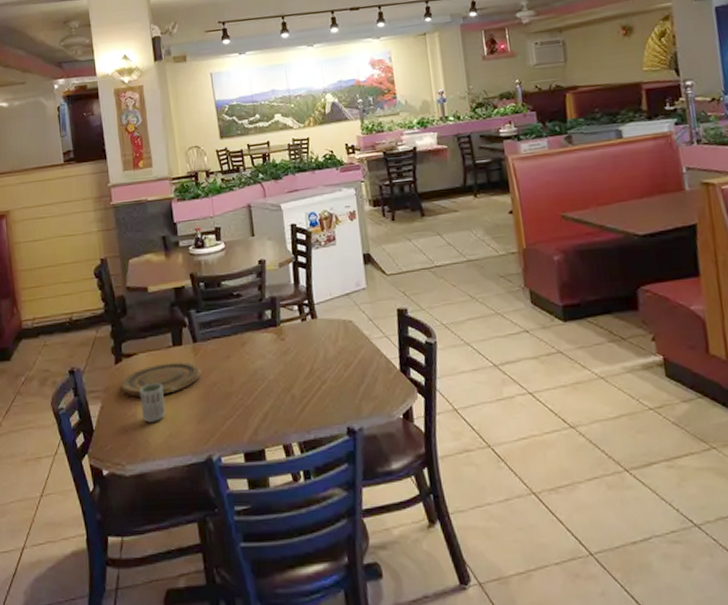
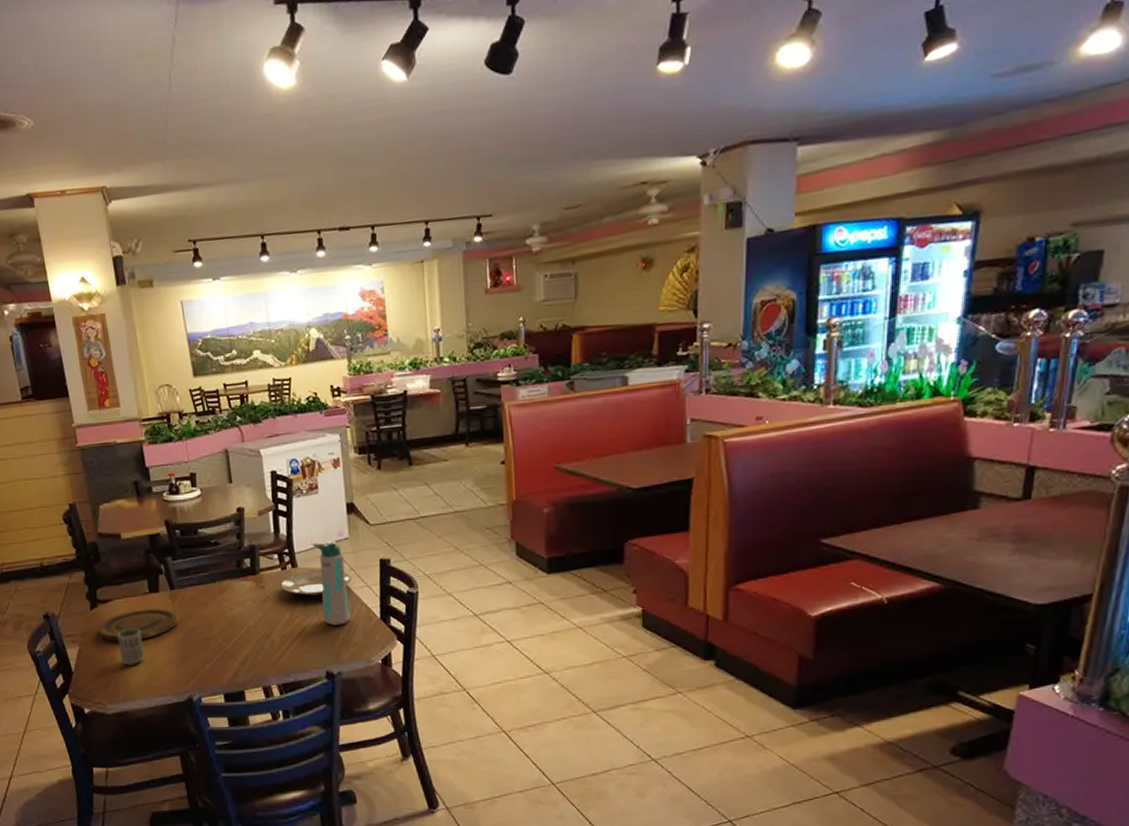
plate: none [300,321,370,348] -> present [280,570,352,596]
water bottle: none [331,291,371,378] -> present [312,541,352,626]

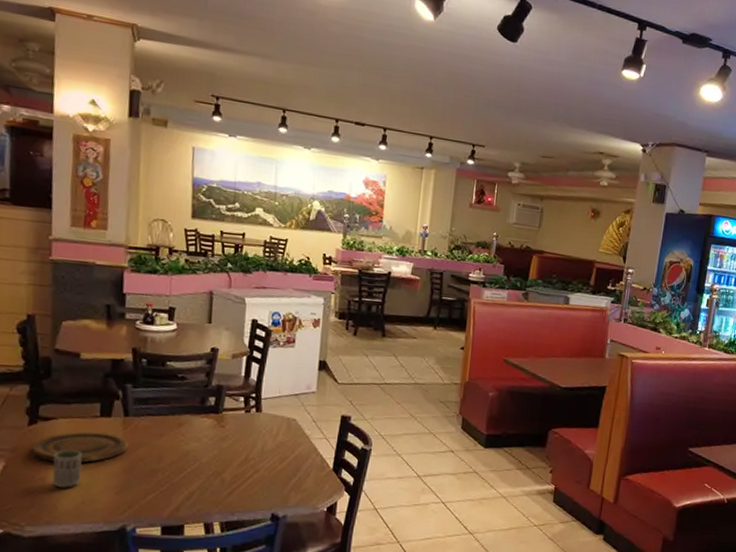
plate: present [280,570,352,596] -> none [241,417,312,441]
water bottle: present [312,541,352,626] -> none [277,392,309,472]

